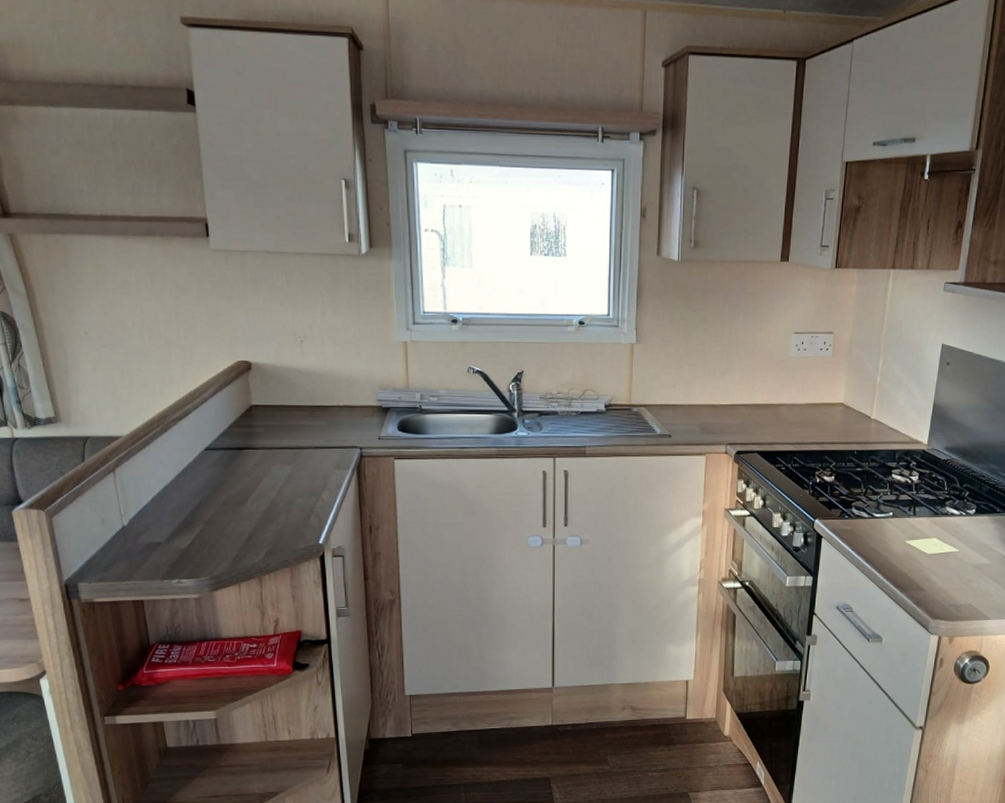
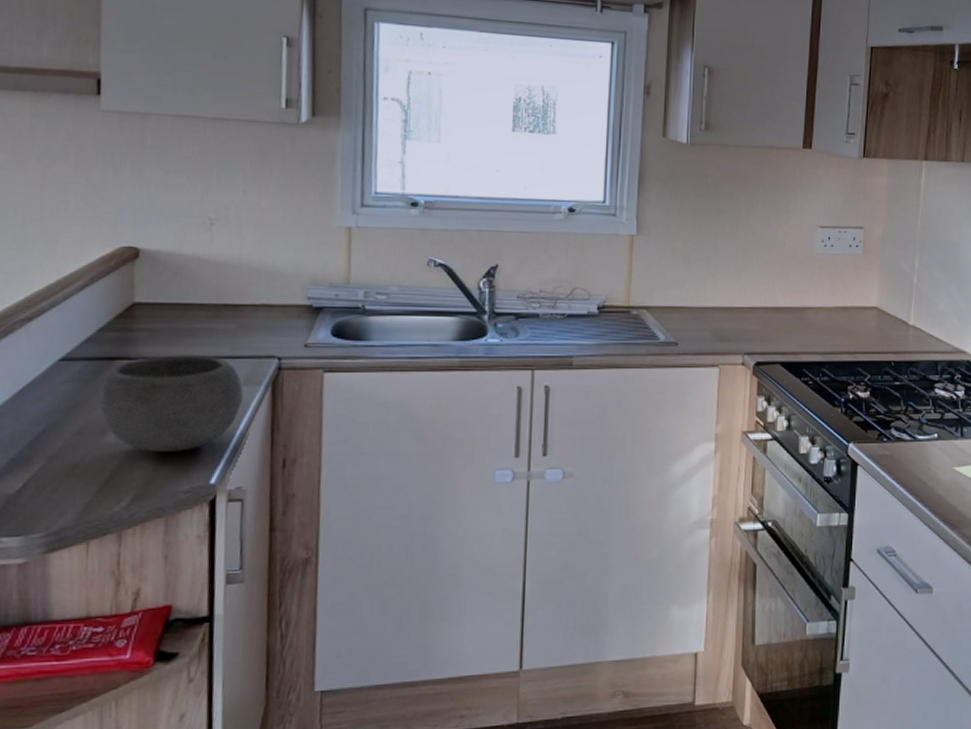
bowl: none [235,445,336,519] -> present [98,355,243,452]

